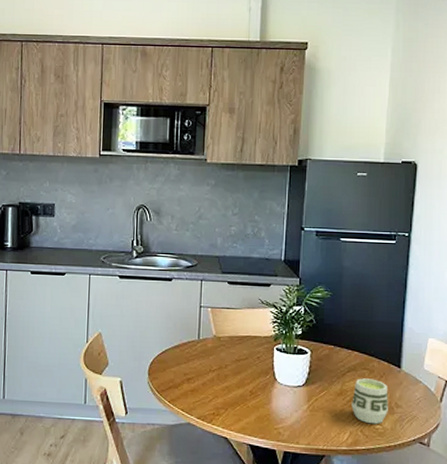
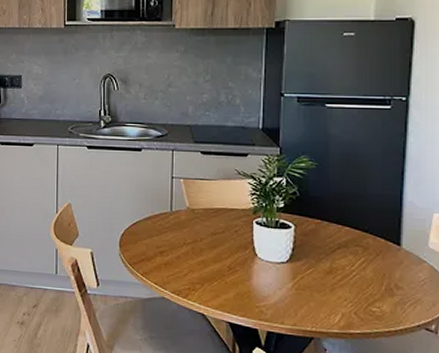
cup: present [351,378,388,424] -> none [343,256,386,307]

